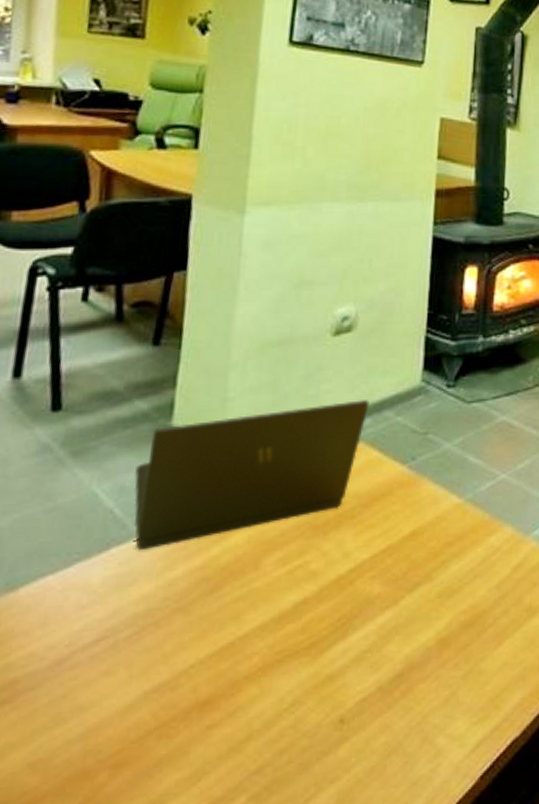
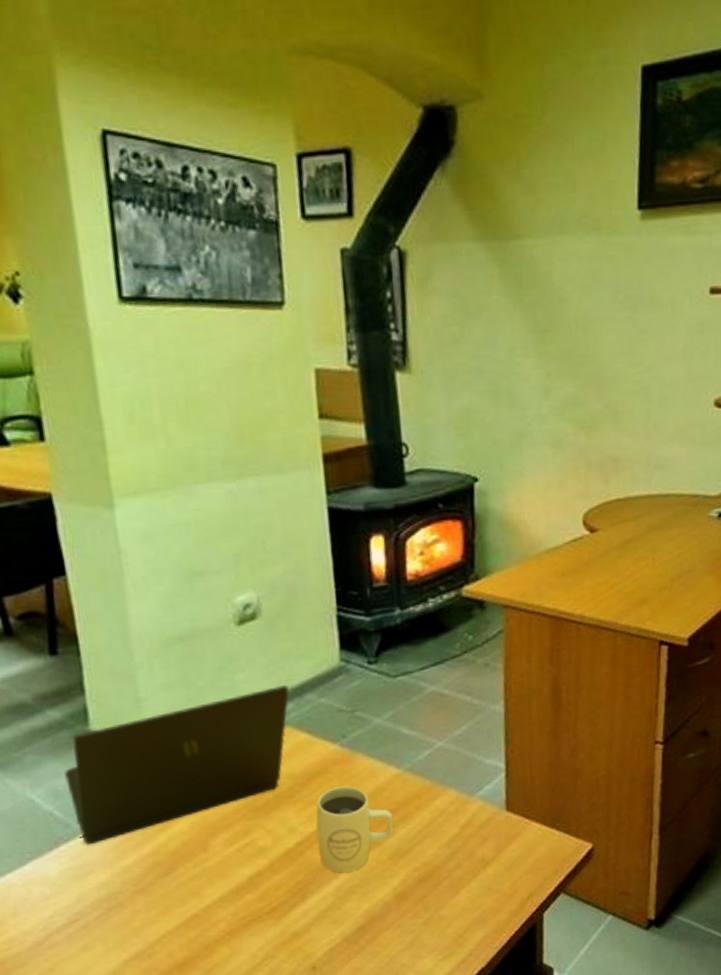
mug: none [369,511,448,609] -> present [316,785,394,874]

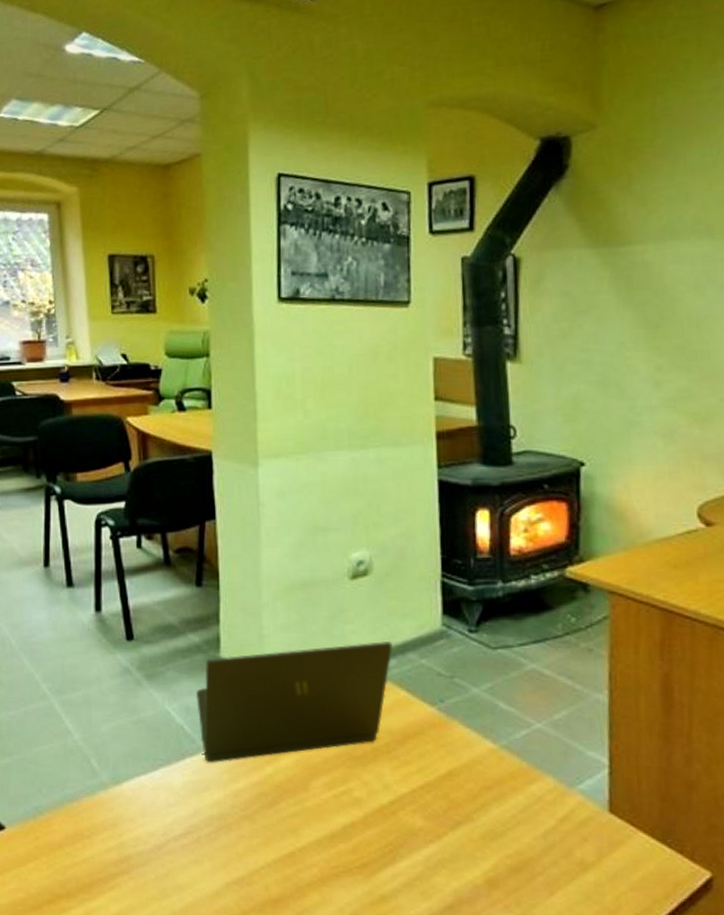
mug: present [316,785,394,874] -> none [409,751,488,844]

